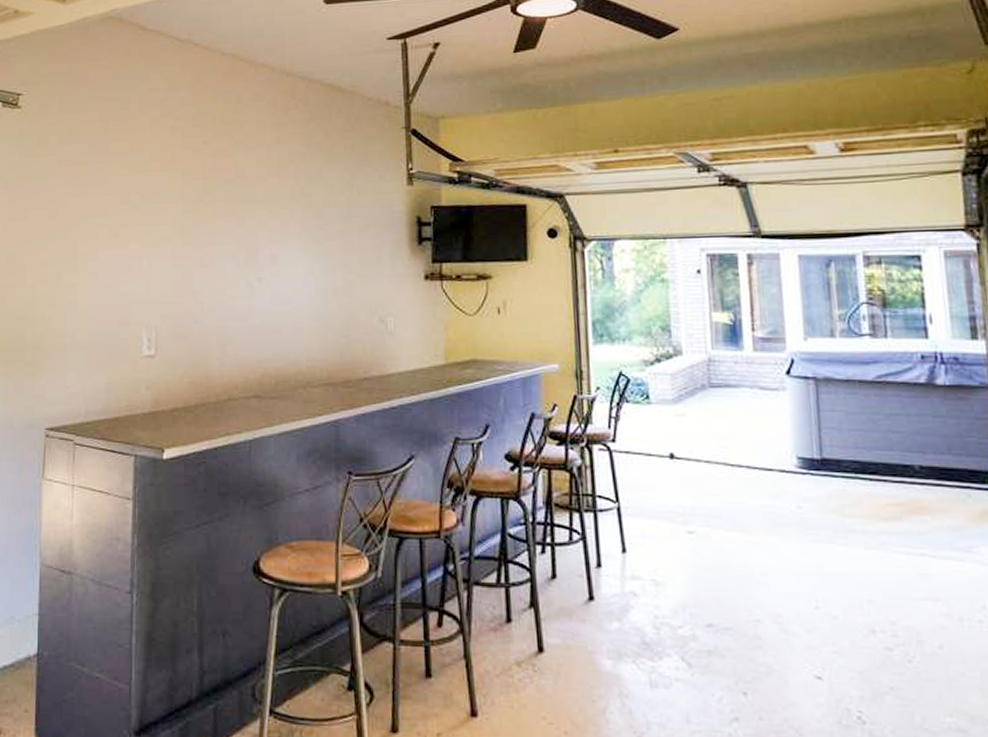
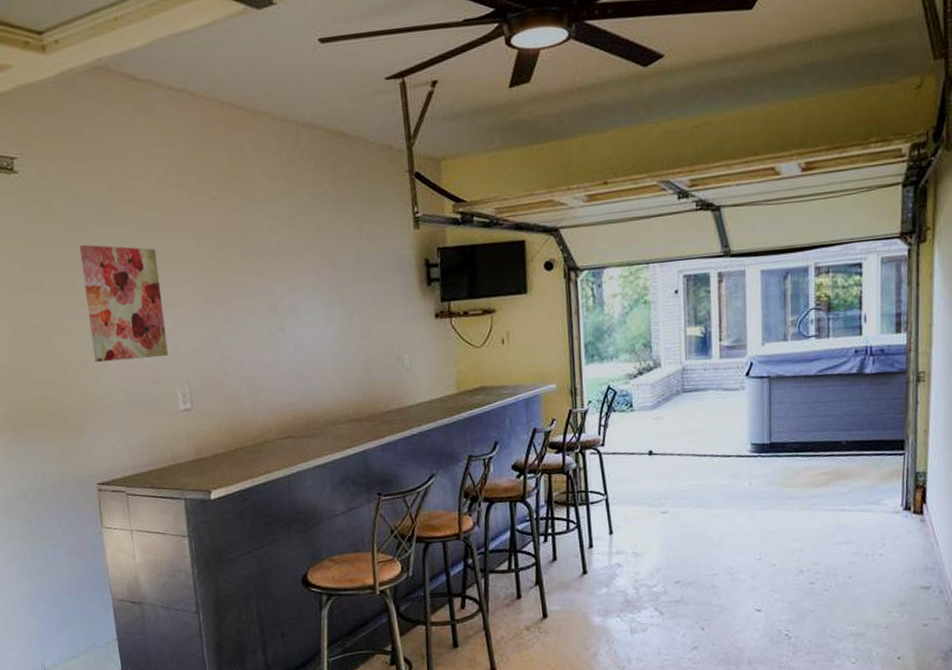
wall art: none [64,179,141,298] -> present [79,244,169,363]

